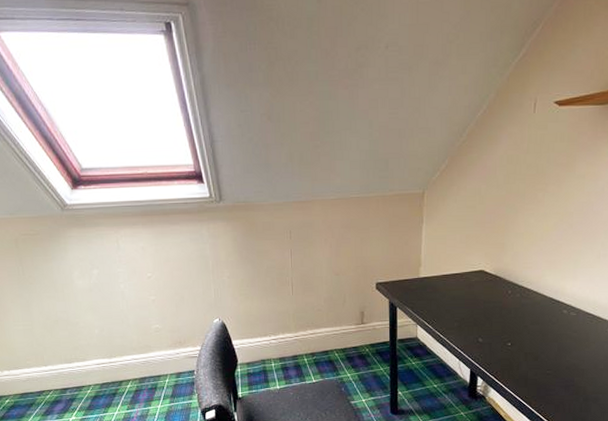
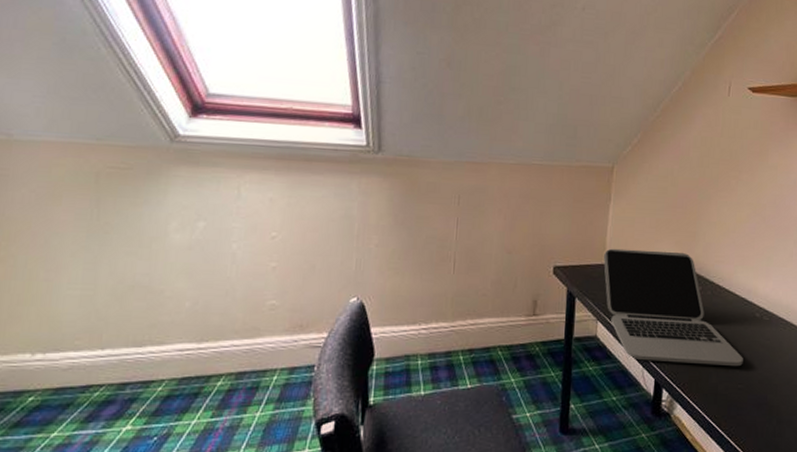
laptop: none [419,262,551,356] -> present [603,248,743,367]

